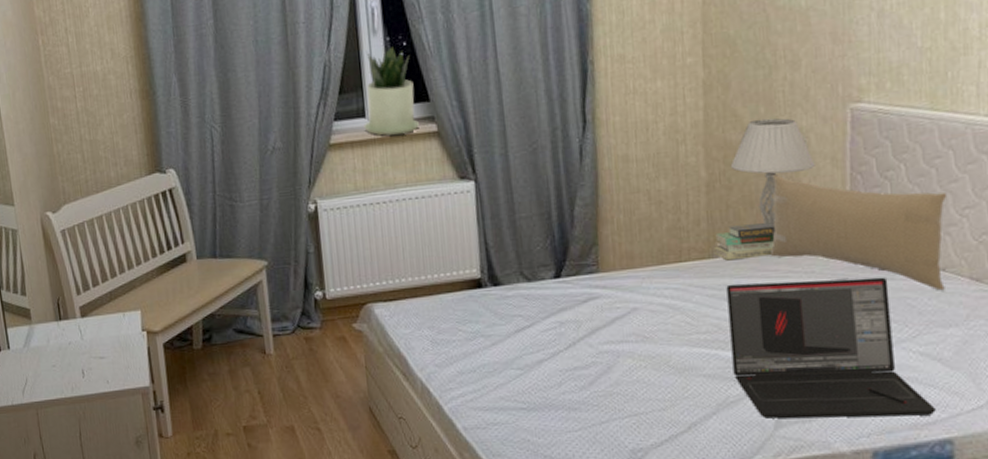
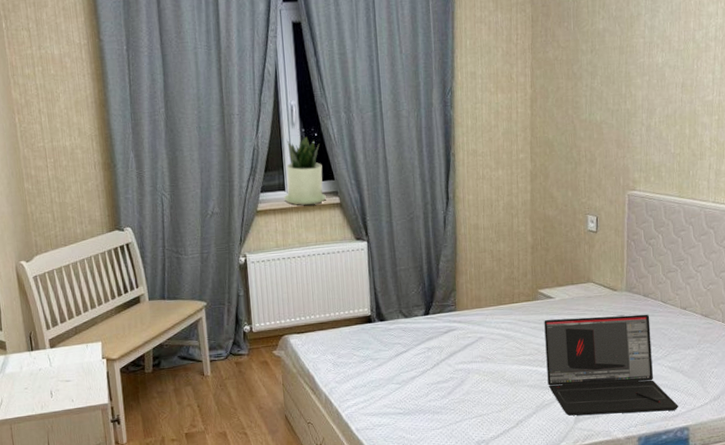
books: present [713,221,776,261] -> none [535,274,578,302]
table lamp: present [730,118,815,223] -> none [548,200,604,276]
pillow: present [770,175,948,291] -> none [573,241,688,324]

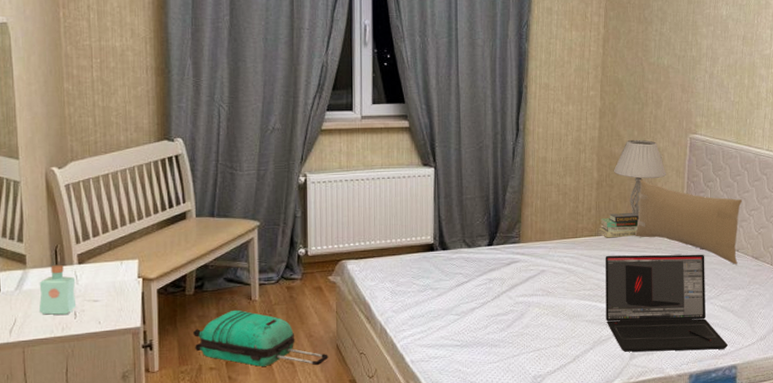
perfume: none [19,349,52,395] -> present [39,264,77,315]
suitcase: none [154,385,278,437] -> present [193,309,328,367]
planter: present [284,136,327,205] -> none [351,57,396,127]
books: none [535,274,578,302] -> present [598,212,640,238]
table lamp: none [548,200,604,276] -> present [613,139,666,213]
pillow: none [573,241,688,324] -> present [634,179,743,265]

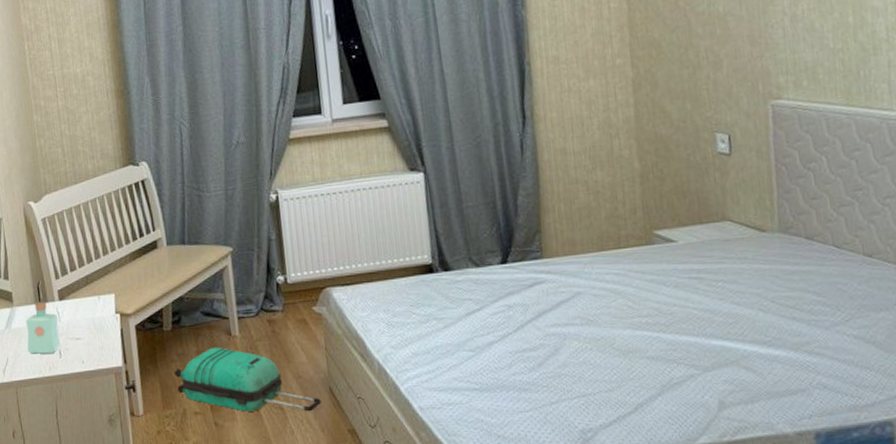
books: present [598,212,640,238] -> none [650,210,709,247]
laptop: present [605,254,728,352] -> none [664,263,873,400]
table lamp: present [613,139,666,213] -> none [661,114,742,212]
pillow: present [634,179,743,265] -> none [702,166,873,276]

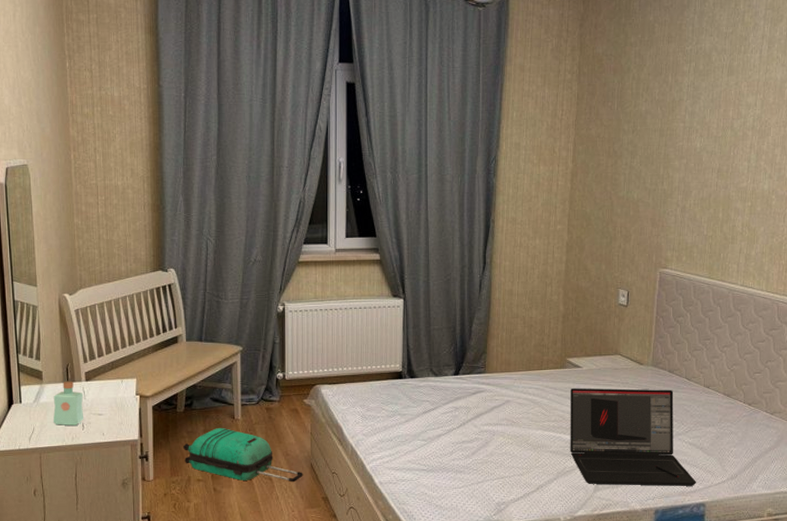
laptop: none [664,263,873,400] -> present [570,388,696,486]

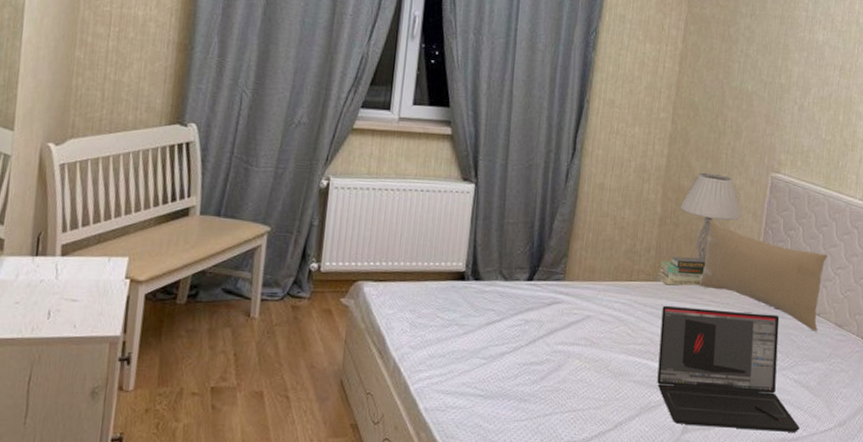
perfume: present [53,381,84,425] -> none [10,253,56,313]
suitcase: present [183,427,303,483] -> none [178,326,330,403]
books: none [564,345,606,371] -> present [657,256,707,286]
table lamp: none [580,273,634,347] -> present [680,172,741,259]
pillow: none [600,313,714,401] -> present [698,220,828,332]

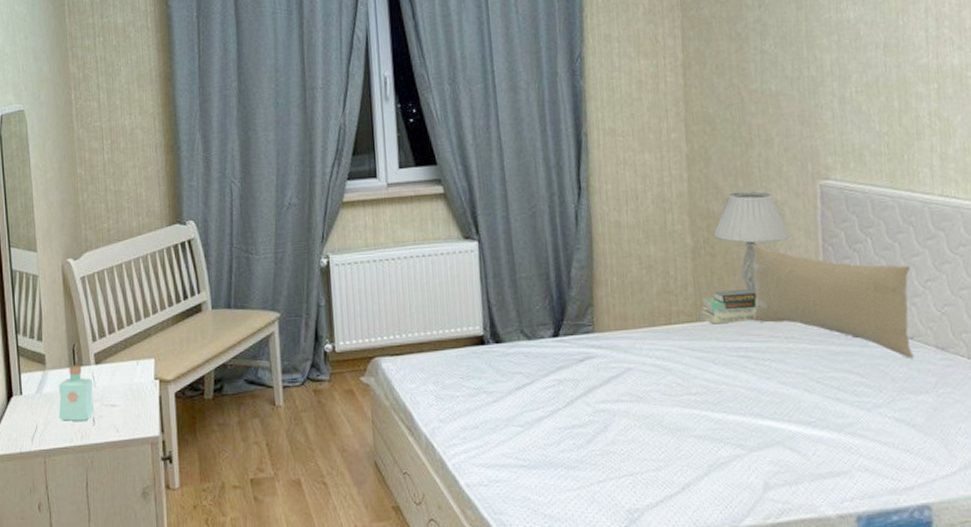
perfume: none [10,253,56,313] -> present [58,364,95,421]
laptop: present [657,305,800,432] -> none [713,344,913,481]

